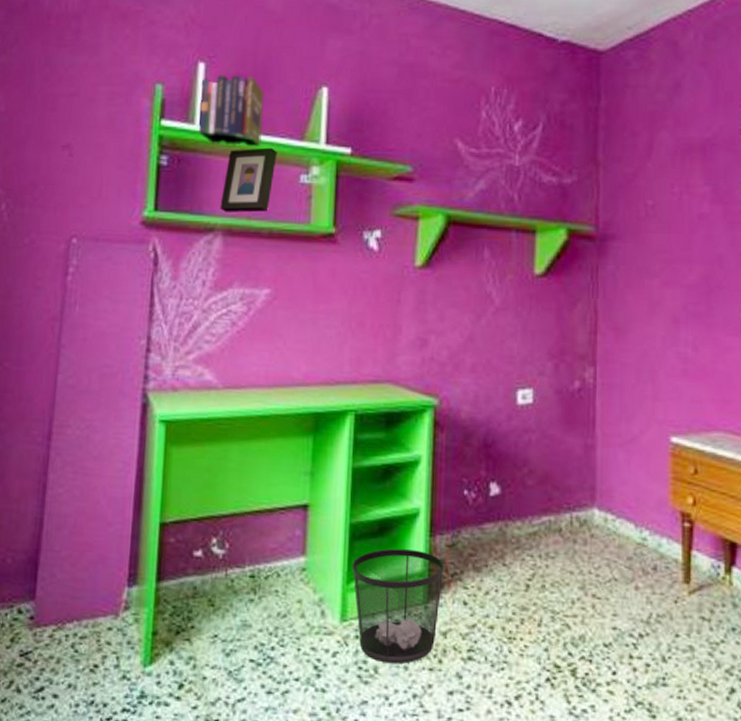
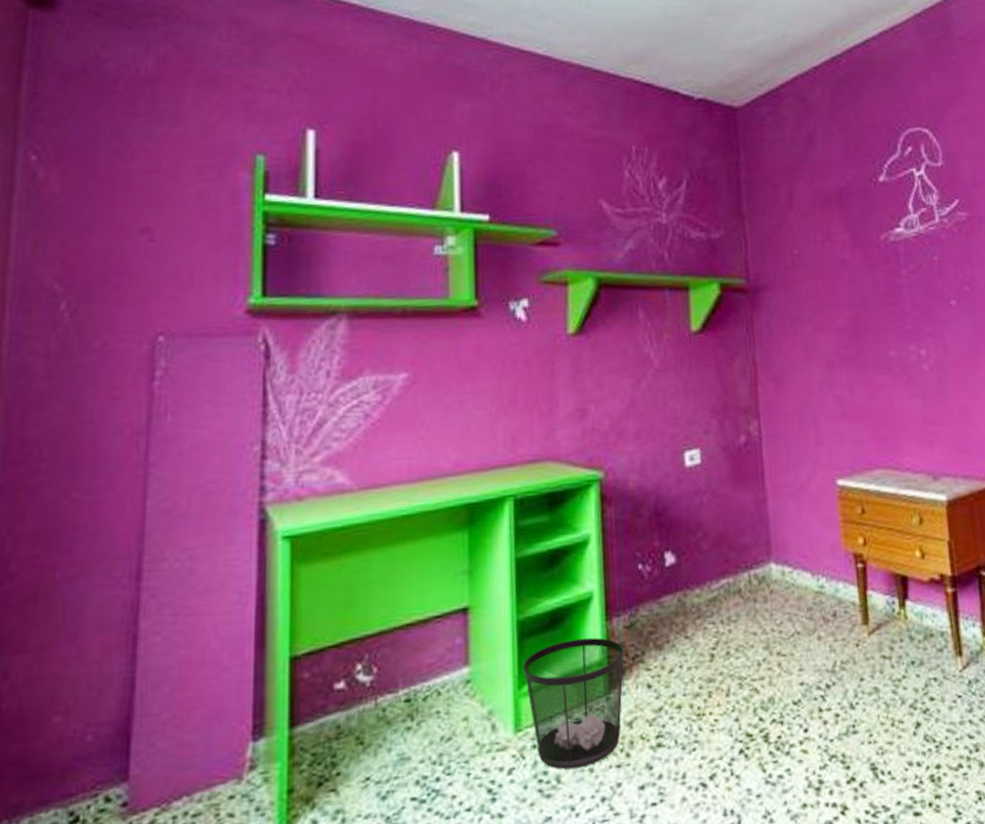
books: present [199,74,264,147] -> none [312,141,386,220]
picture frame: present [219,147,277,213] -> none [342,219,406,292]

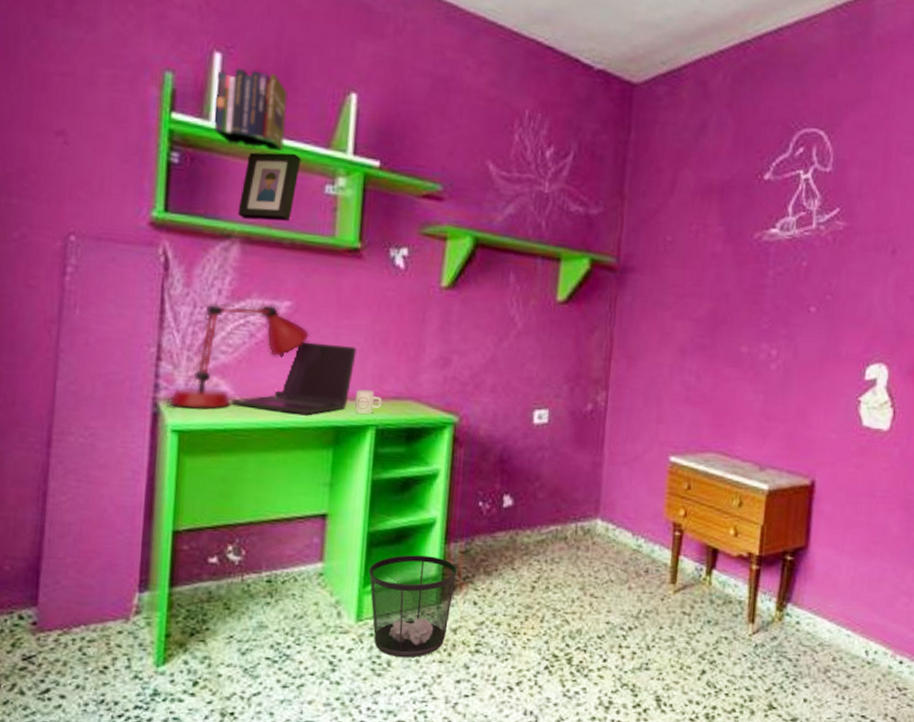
desk lamp: none [274,380,430,509] -> present [165,303,309,409]
books: none [312,141,386,220] -> present [215,67,288,152]
picture frame: none [342,219,406,292] -> present [237,152,301,221]
laptop: none [349,412,484,497] -> present [231,342,357,415]
mug: none [488,456,517,486] -> present [355,389,382,415]

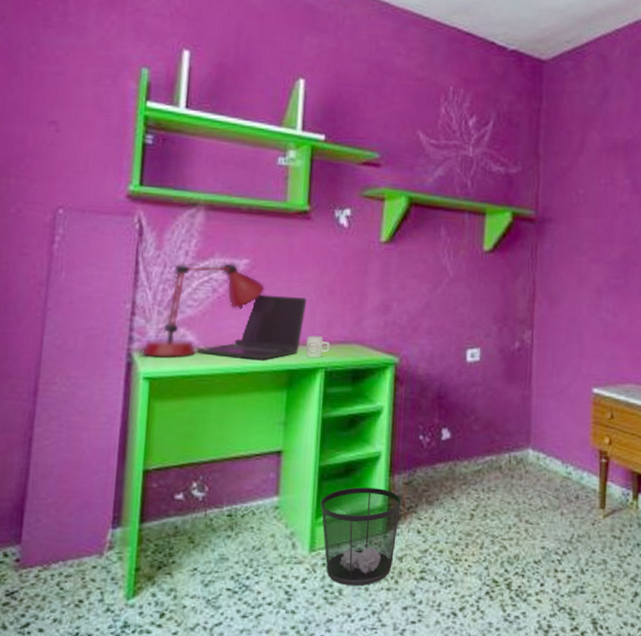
books: present [215,67,288,152] -> none [183,62,245,131]
picture frame: present [237,152,301,221] -> none [202,131,257,190]

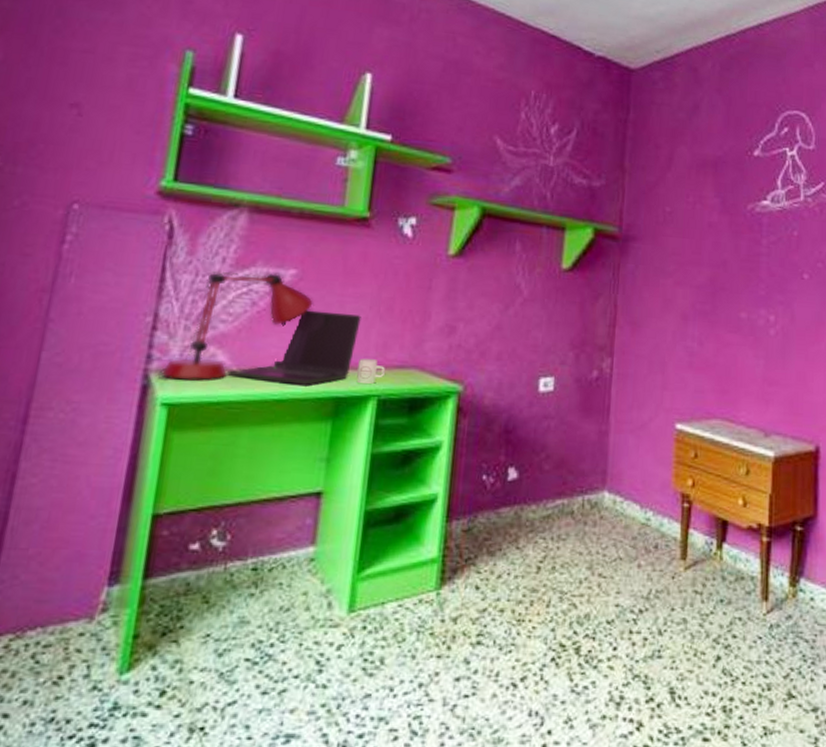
waste bin: present [320,487,402,586] -> none [363,535,459,654]

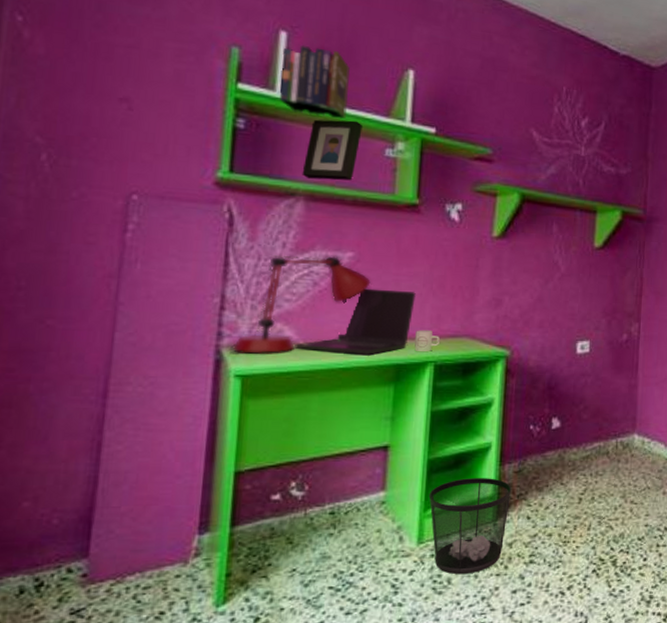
books: none [231,48,305,125] -> present [280,45,350,119]
picture frame: none [247,125,315,191] -> present [302,119,363,181]
waste bin: none [363,535,459,654] -> present [429,478,512,575]

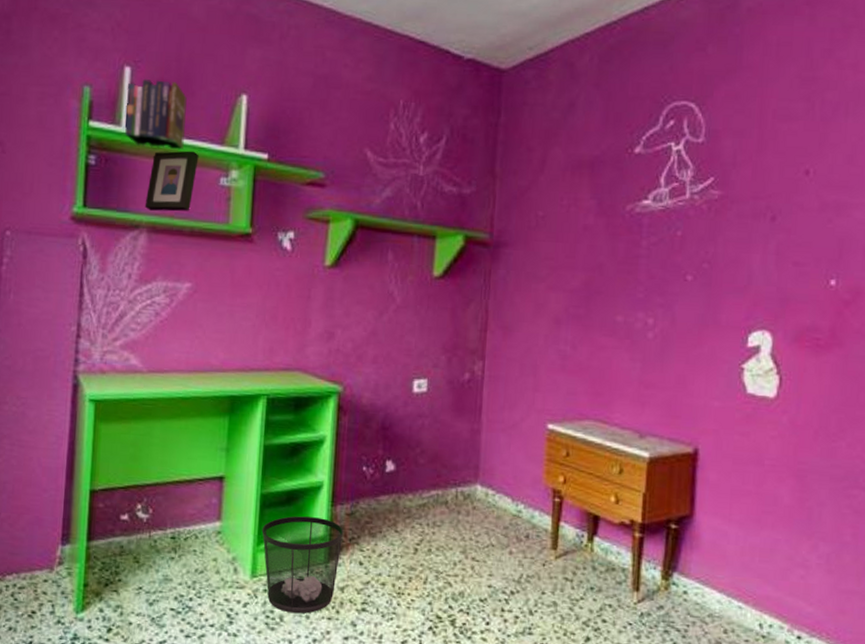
desk lamp: present [229,255,371,354] -> none [84,286,207,380]
laptop: present [295,288,416,355] -> none [139,319,249,385]
mug: present [414,329,440,353] -> none [248,361,272,385]

